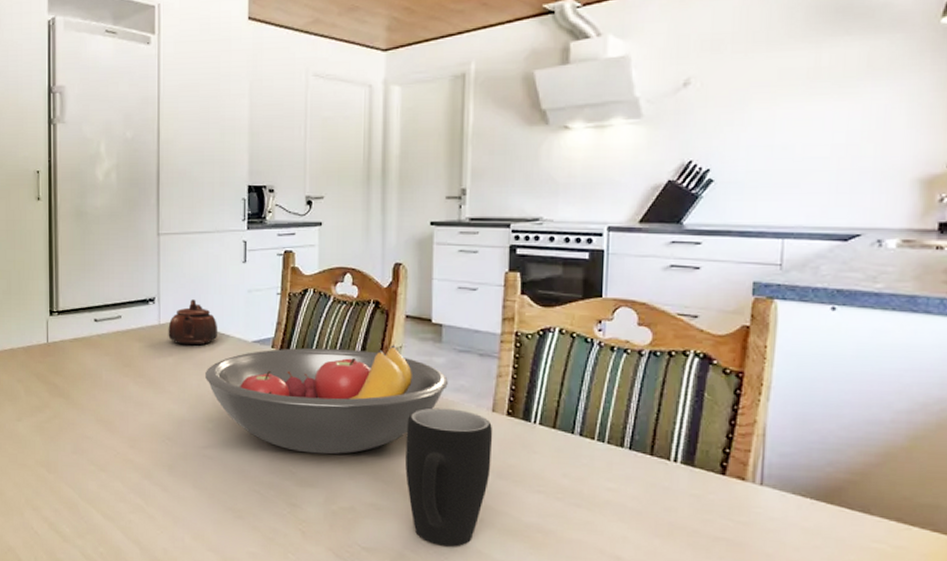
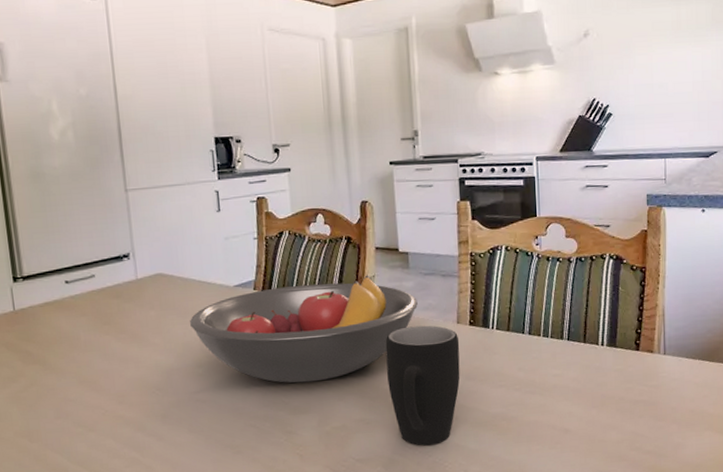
teapot: present [168,299,218,346] -> none [146,251,199,297]

